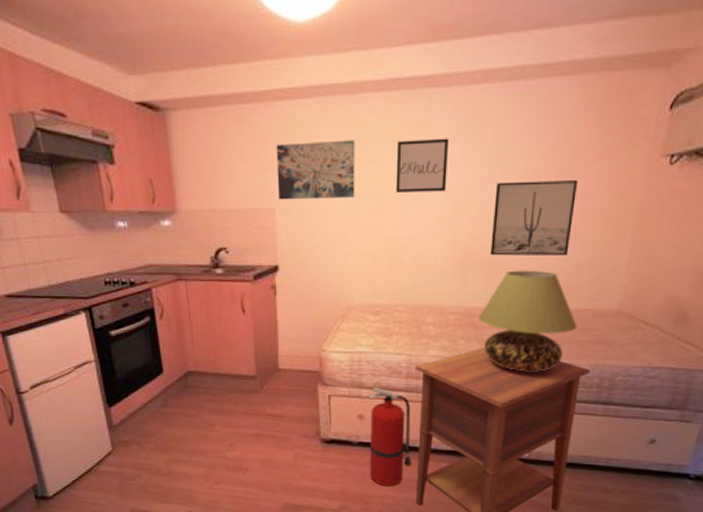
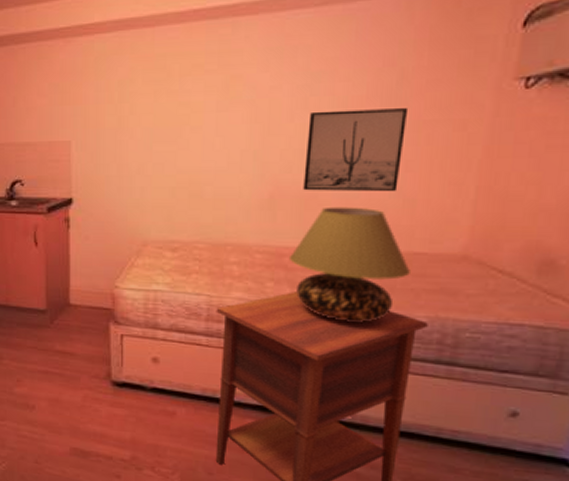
wall art: present [276,140,355,200] -> none [74,72,154,133]
fire extinguisher: present [369,387,412,487] -> none [164,328,212,441]
wall art: present [395,138,450,192] -> none [196,67,257,124]

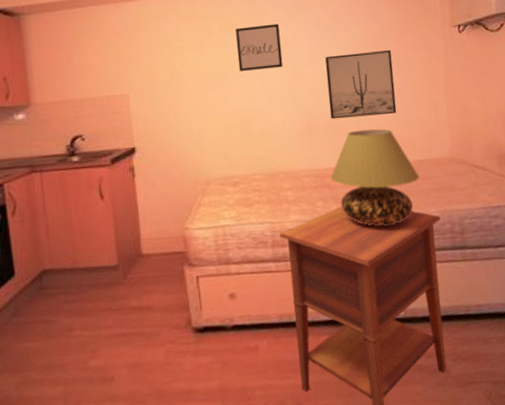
wall art: none [196,67,257,124] -> present [235,23,283,71]

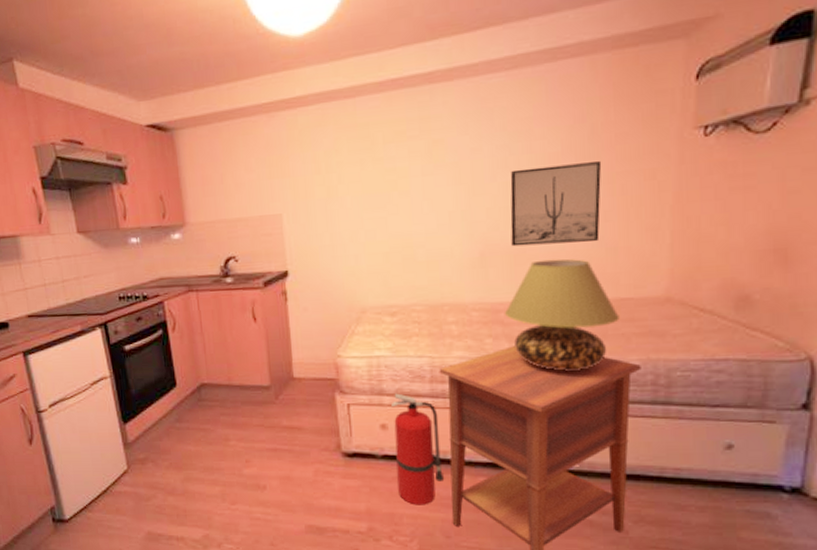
wall art: present [235,23,283,71] -> none [402,131,458,189]
fire extinguisher: none [238,260,292,375] -> present [391,393,445,505]

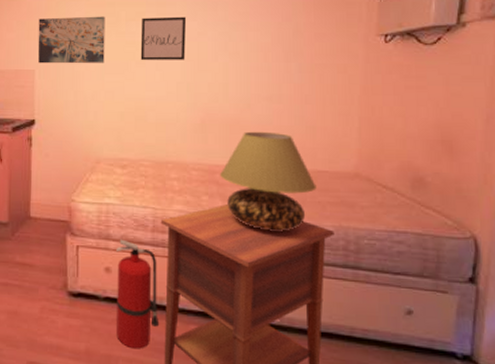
wall art: none [280,141,362,206] -> present [37,16,105,64]
wall art: none [402,131,458,189] -> present [140,16,187,60]
wall art: present [510,161,602,247] -> none [228,53,304,120]

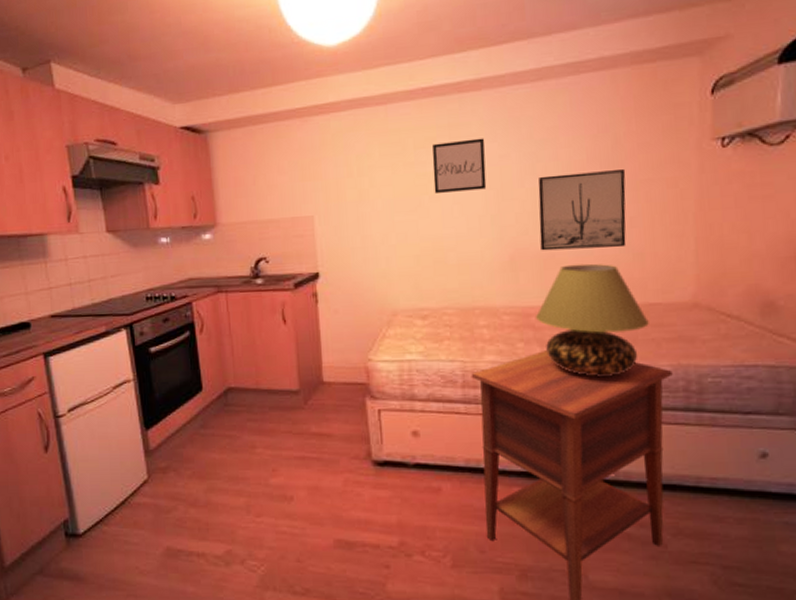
wall art: present [37,16,105,64] -> none [313,146,393,208]
fire extinguisher: present [116,239,160,349] -> none [423,398,478,518]
wall art: none [228,53,304,120] -> present [538,169,627,251]

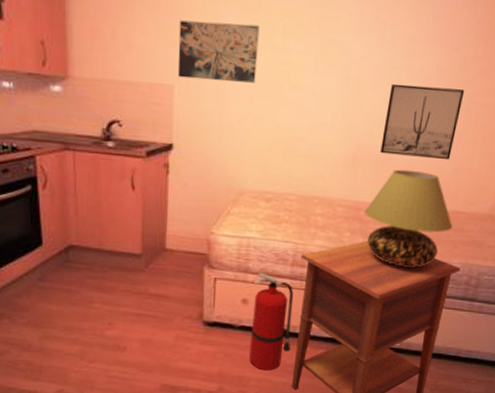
wall art: none [313,146,393,208] -> present [177,20,260,83]
fire extinguisher: none [423,398,478,518] -> present [249,272,294,371]
wall art: present [432,138,487,193] -> none [295,31,351,87]

